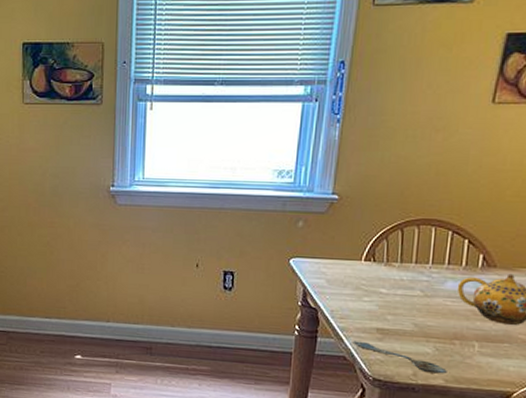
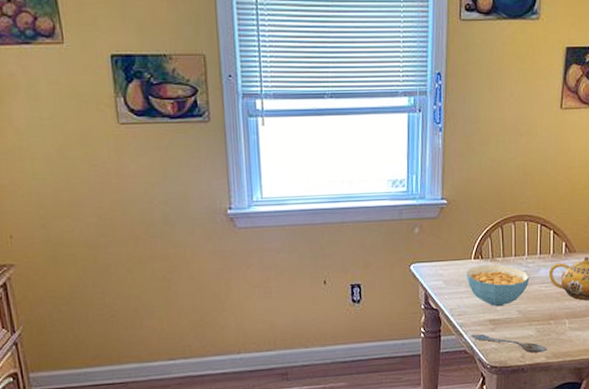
cereal bowl: none [353,268,432,316] -> present [466,264,530,307]

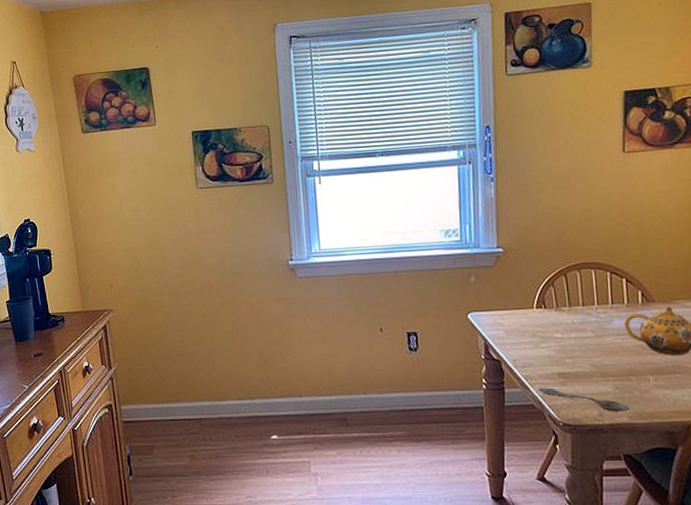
cereal bowl: present [466,264,530,307] -> none [528,314,602,359]

